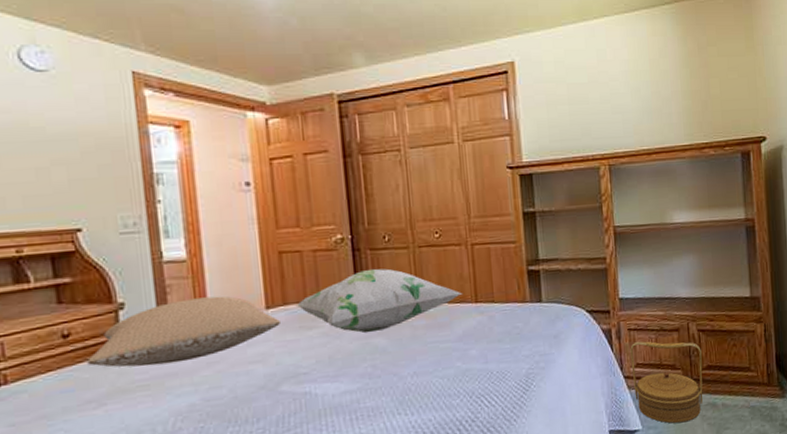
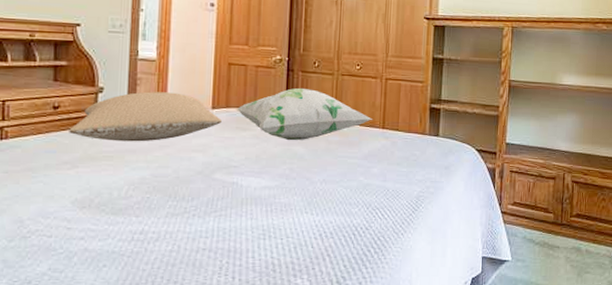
basket: present [630,340,703,424] -> none [509,182,573,261]

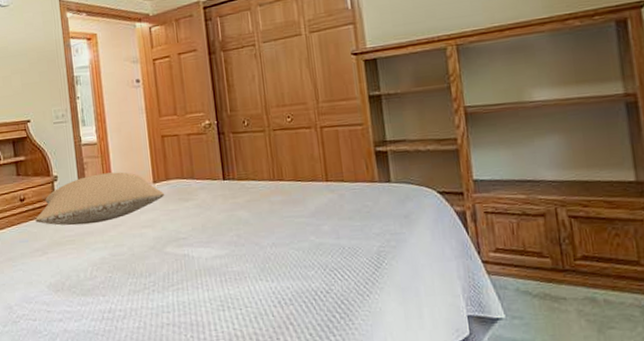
decorative pillow: present [235,87,373,140] -> none [175,149,315,206]

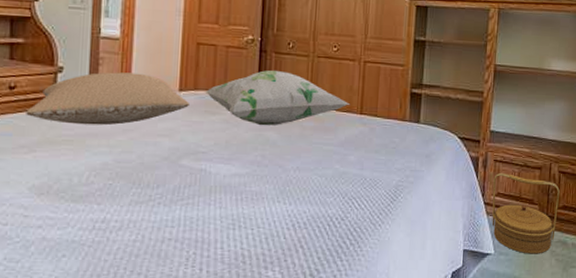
decorative pillow: none [175,149,315,206] -> present [204,70,351,125]
basket: none [488,224,579,316] -> present [491,172,560,254]

